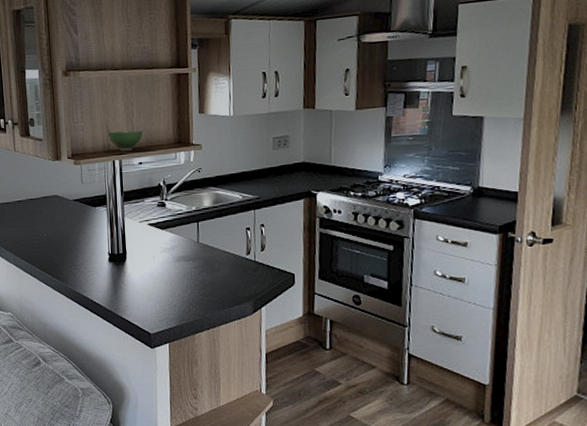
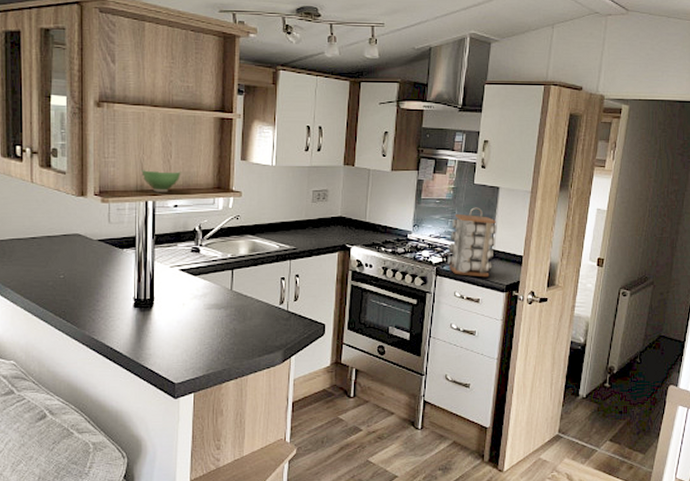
spice rack: none [426,141,484,219] -> present [447,207,497,278]

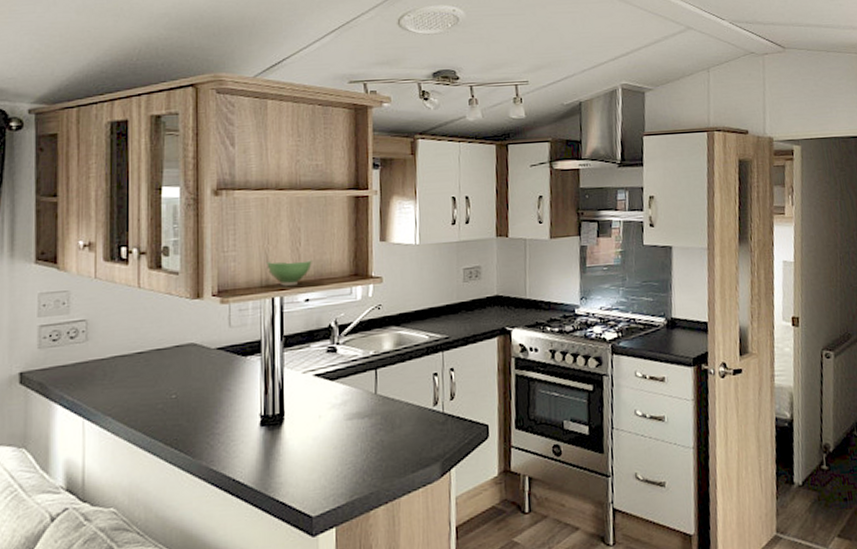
spice rack: present [447,207,497,278] -> none [622,271,675,352]

